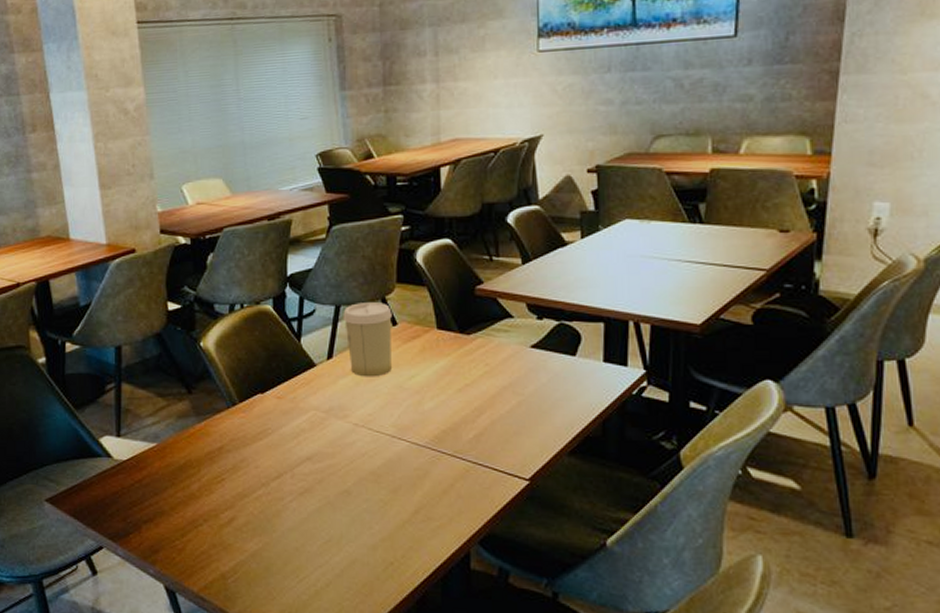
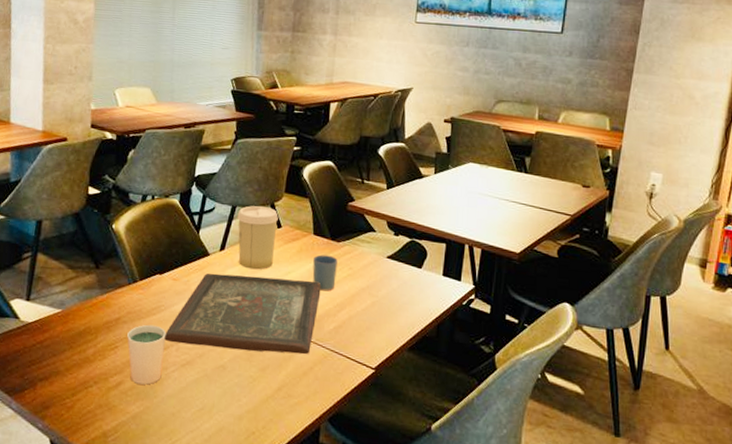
cup: none [234,451,278,519] -> present [127,324,167,385]
board game: none [276,384,454,472] -> present [164,273,321,355]
mug: none [440,352,471,394] -> present [312,254,338,292]

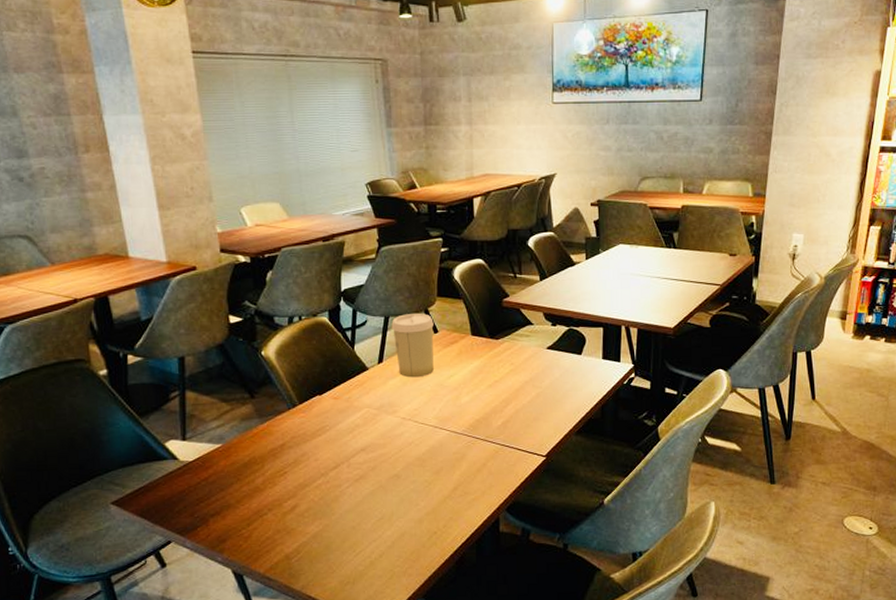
cup: present [127,324,167,385] -> none [295,446,336,505]
board game: present [164,273,321,355] -> none [334,381,485,460]
mug: present [312,254,338,292] -> none [474,354,499,389]

